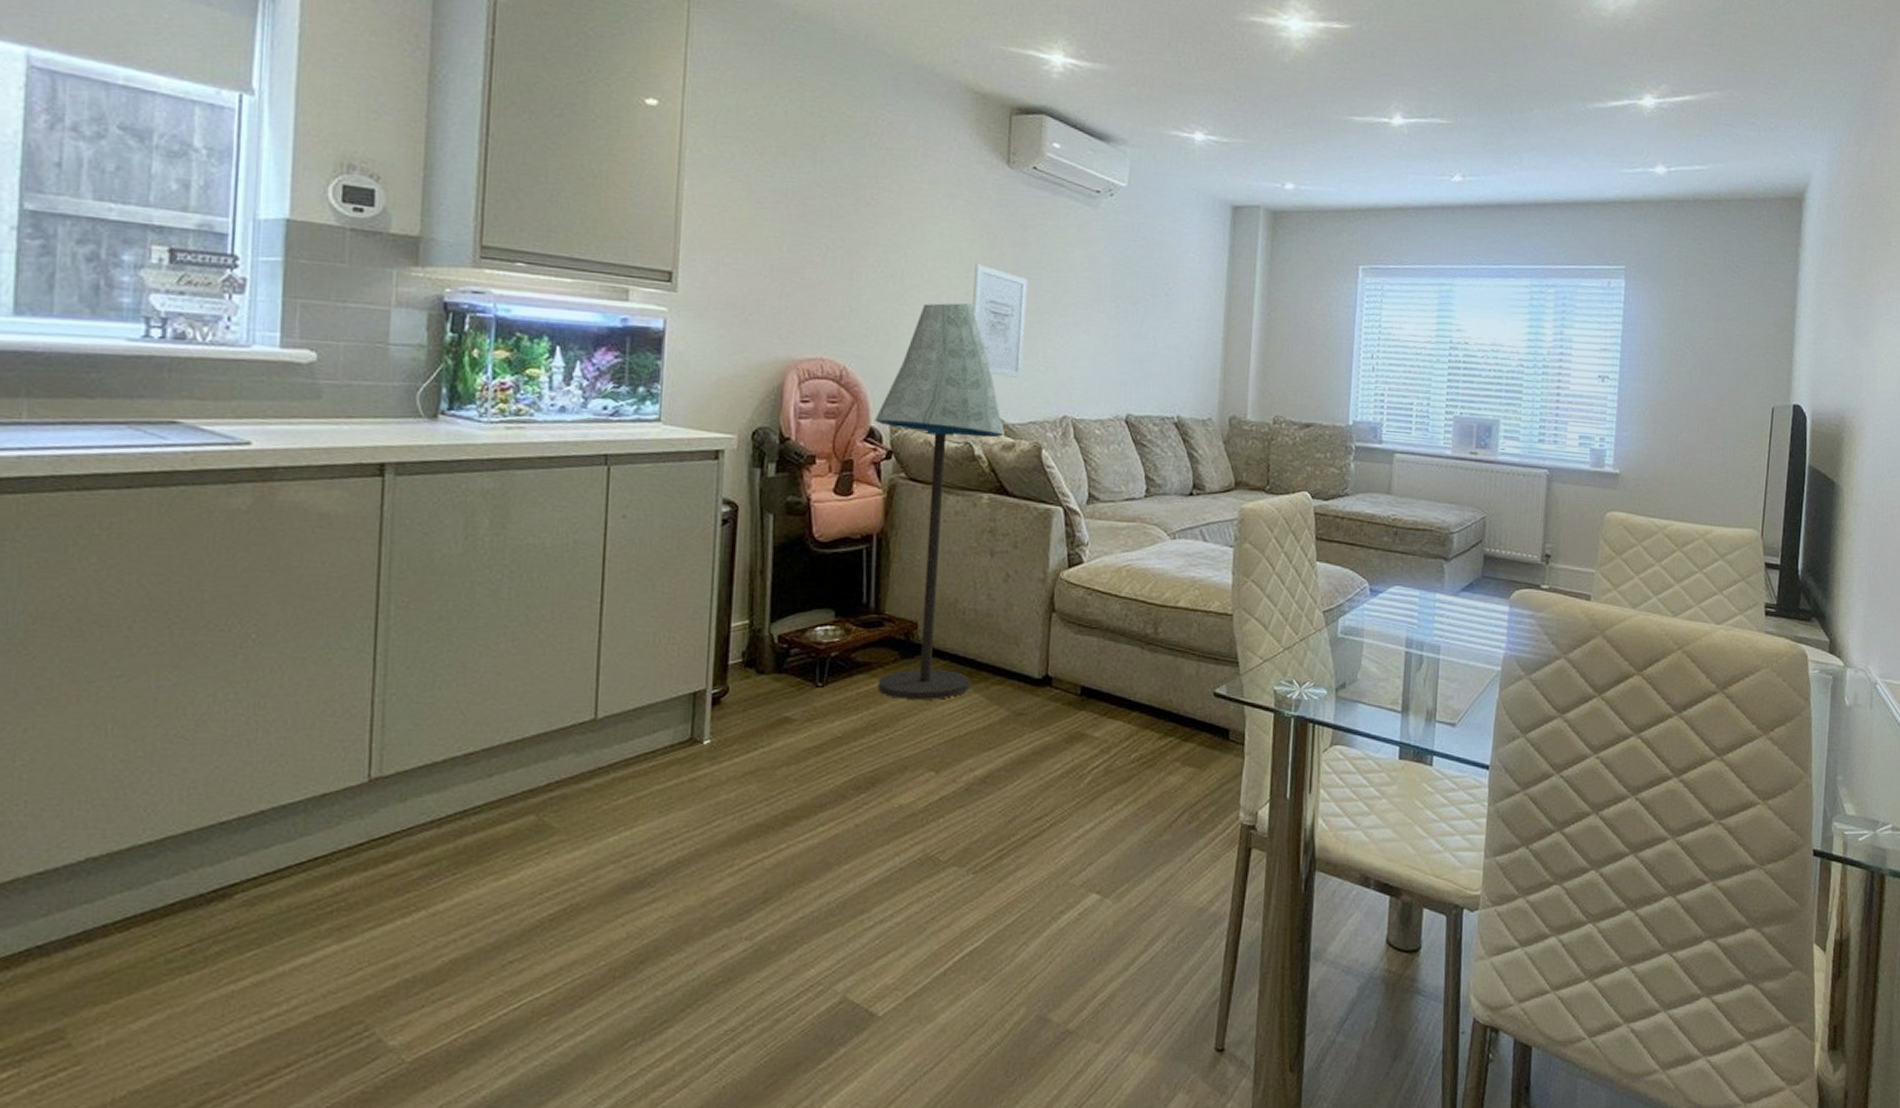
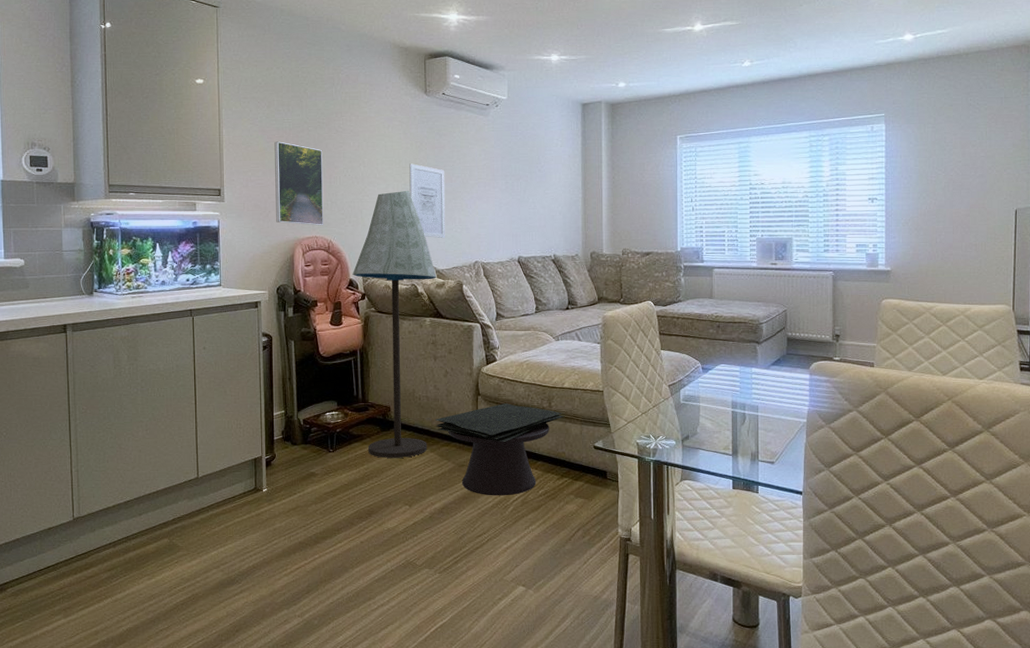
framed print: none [759,208,843,344] -> present [274,141,324,226]
side table: none [985,625,1175,761] -> present [435,403,564,496]

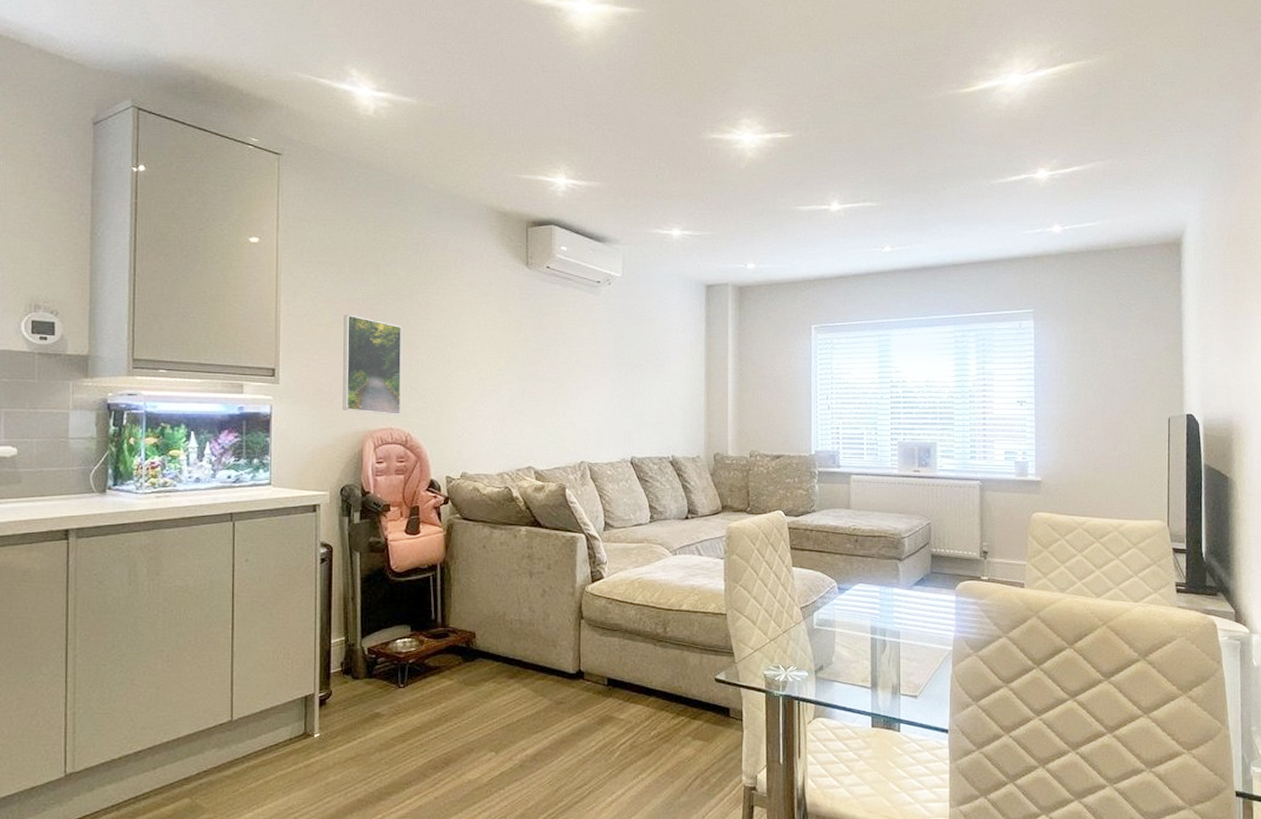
floor lamp: present [352,190,437,458] -> none [434,376,536,694]
wall art: present [409,163,446,239] -> none [505,346,548,434]
side table: present [435,403,564,496] -> none [529,628,681,739]

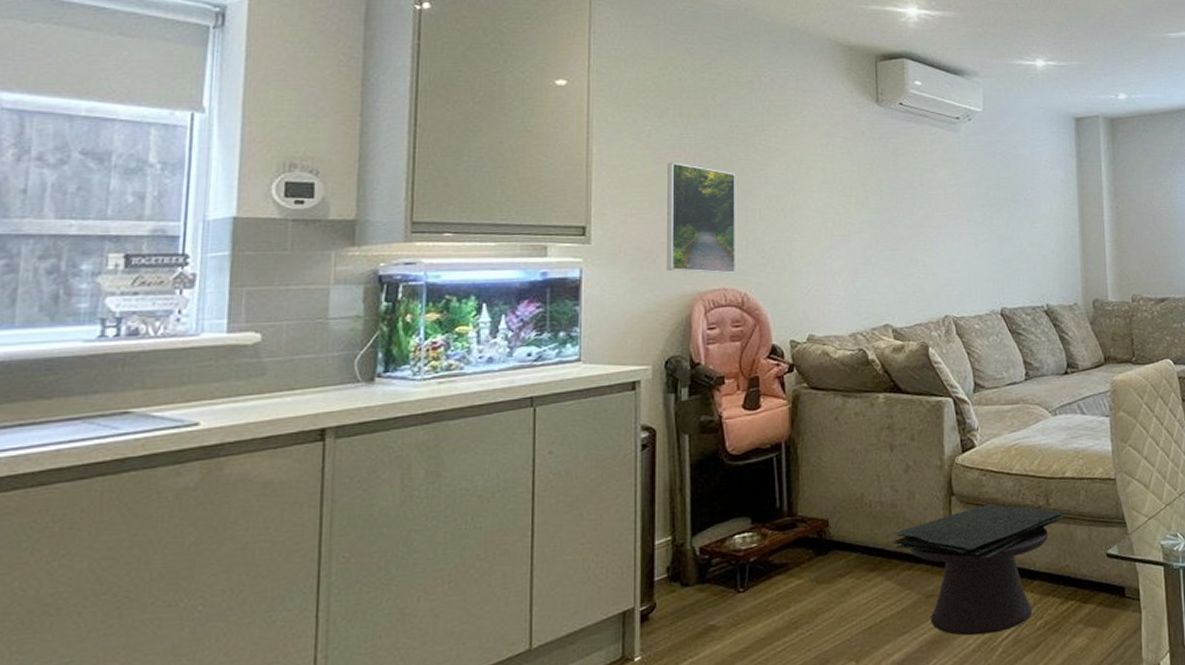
side table: none [529,628,681,739] -> present [892,504,1066,636]

